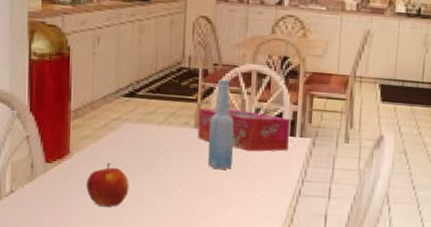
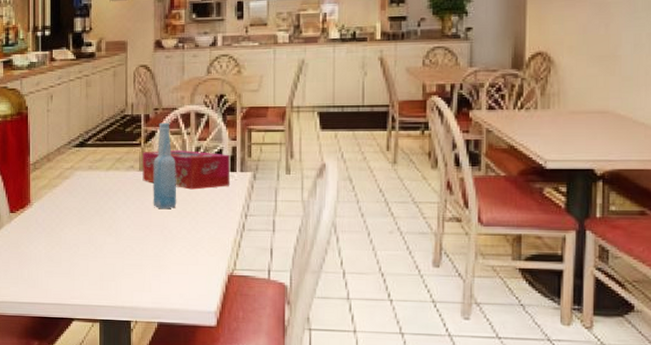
apple: present [86,163,129,207] -> none [45,209,83,251]

